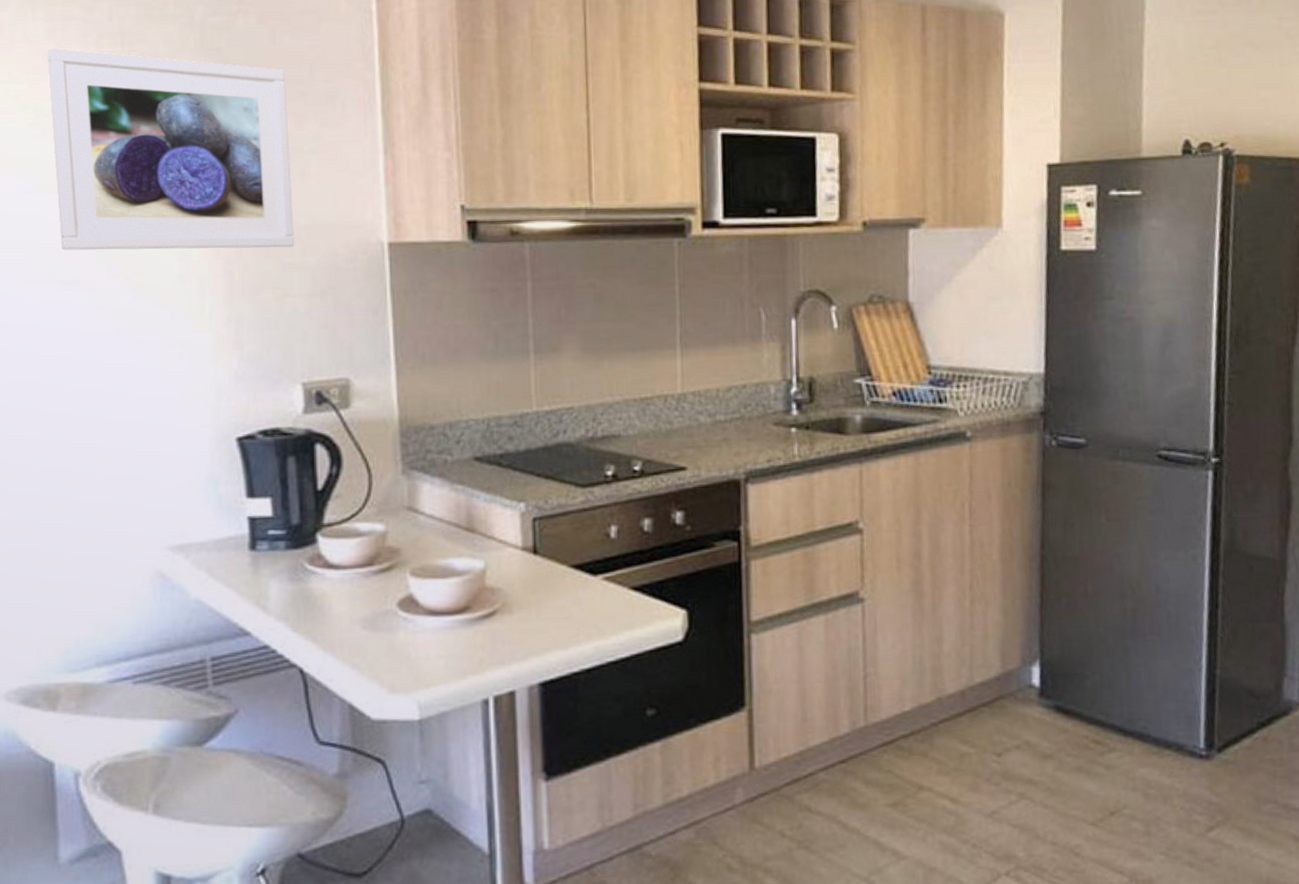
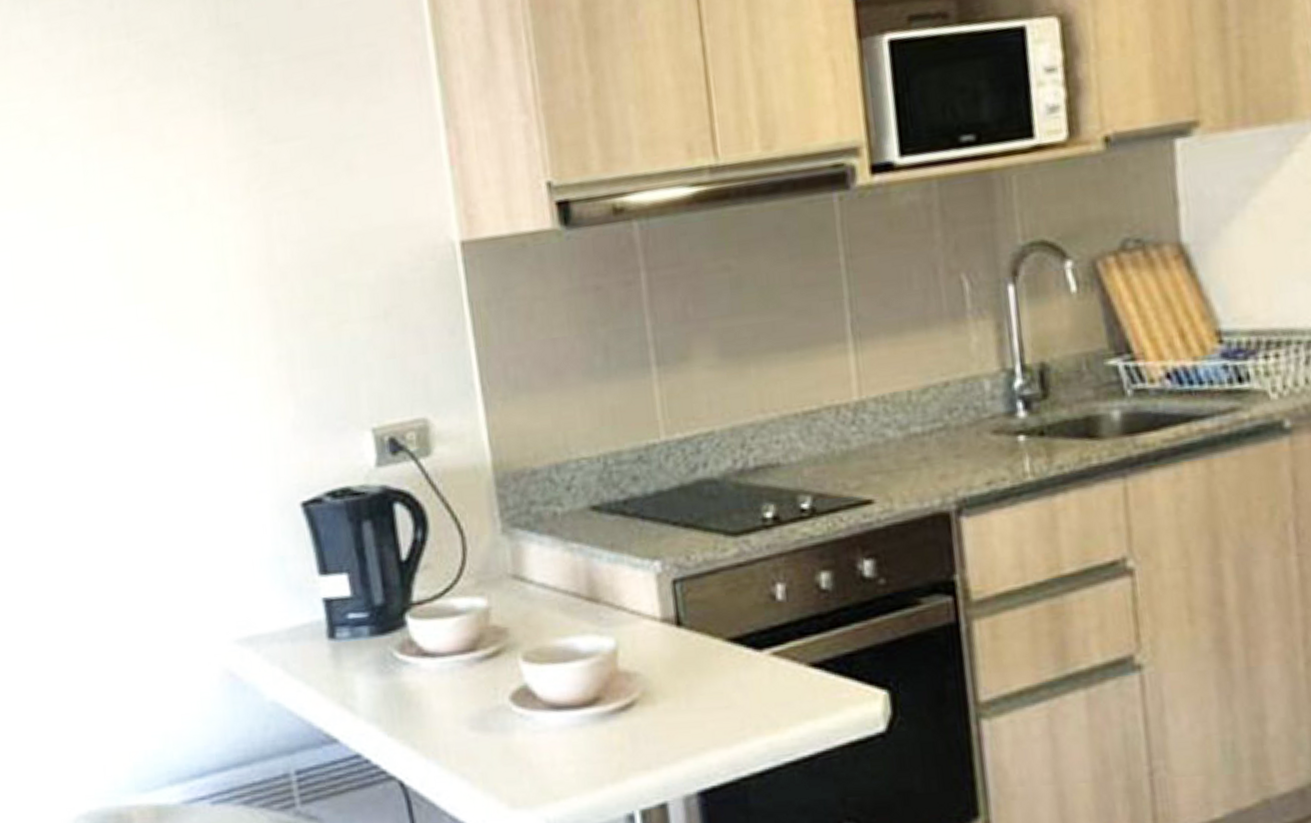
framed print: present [46,48,294,250] -> none [46,38,347,294]

